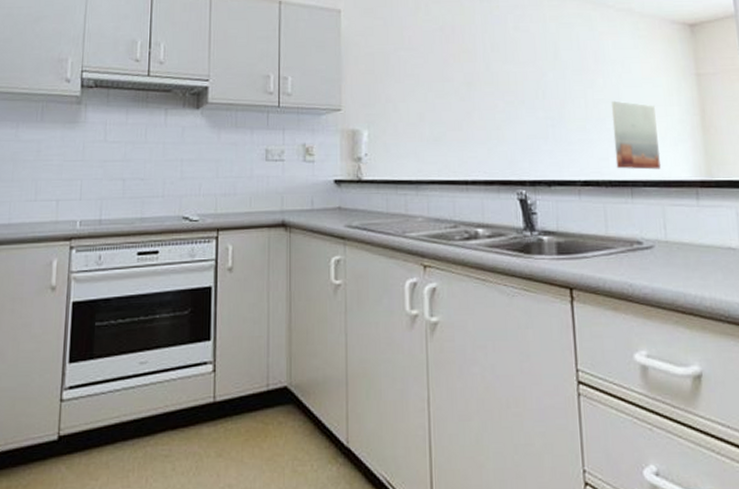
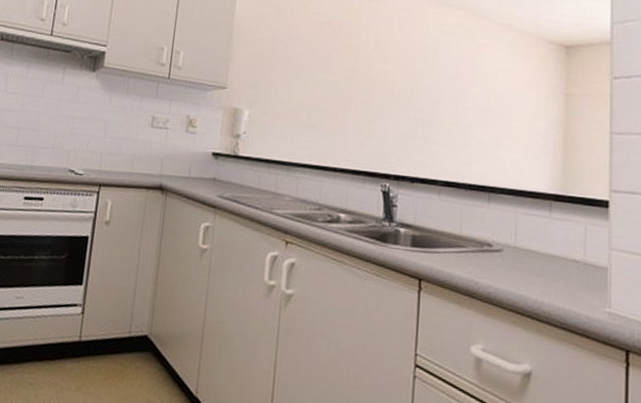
wall art: present [611,100,661,170] -> none [477,110,521,179]

